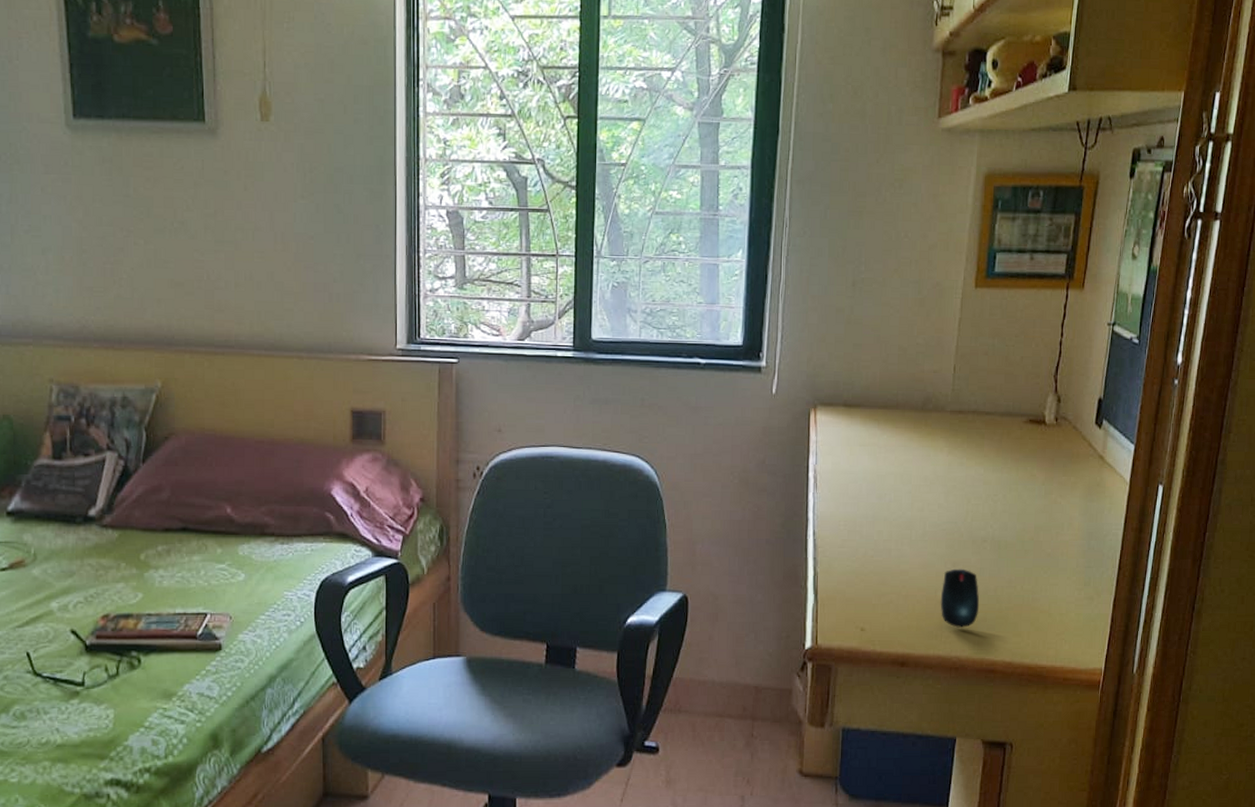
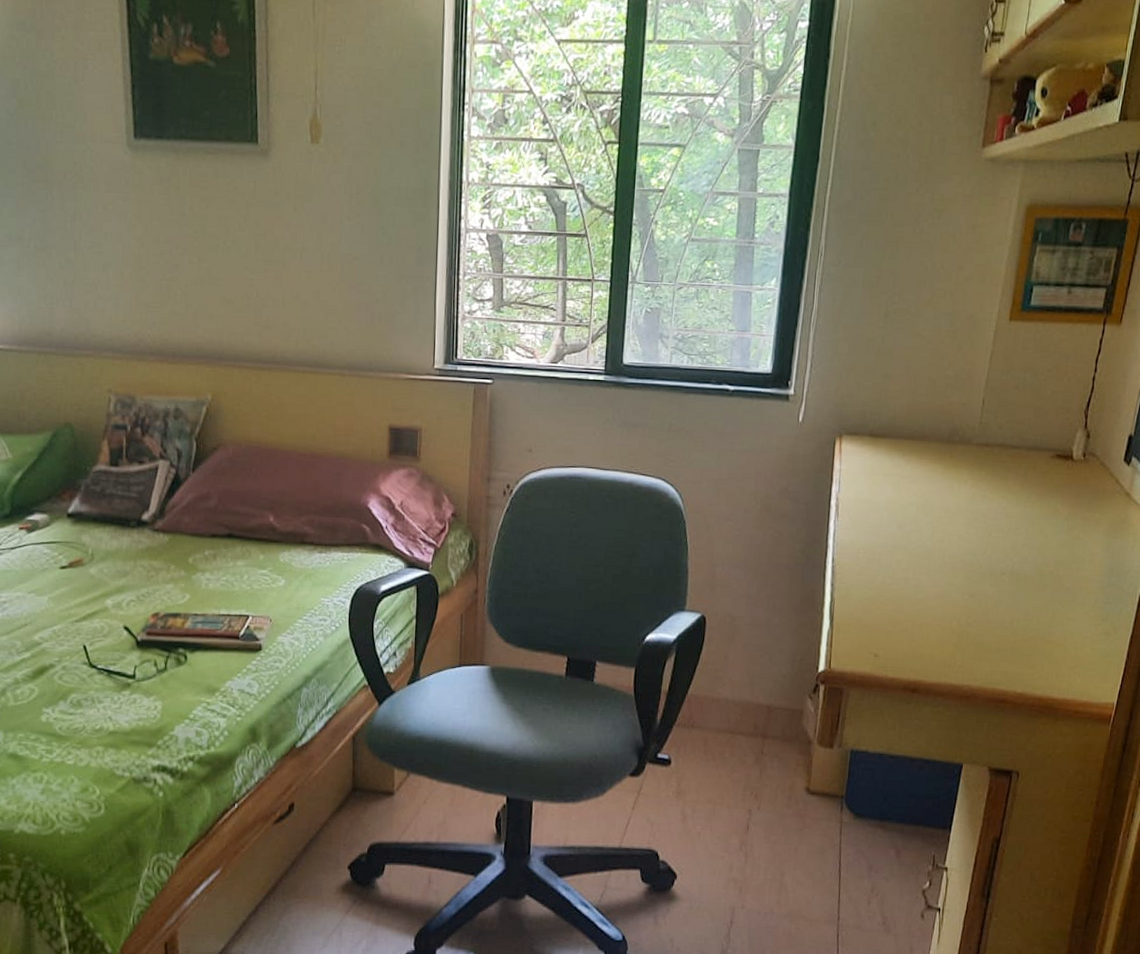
mouse: present [940,568,980,628] -> none [955,599,995,658]

